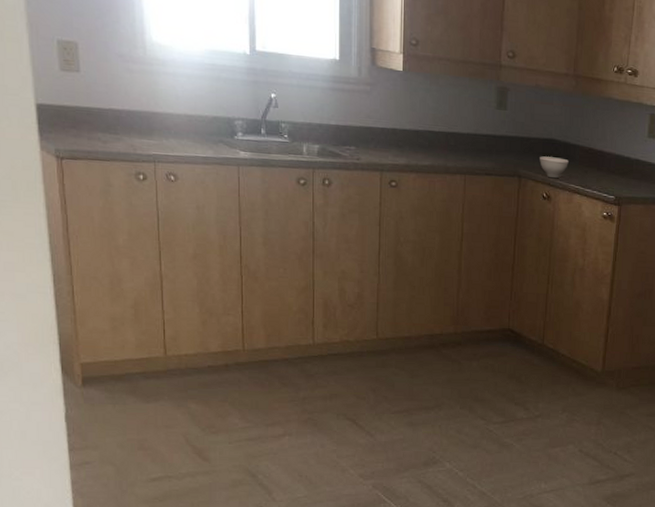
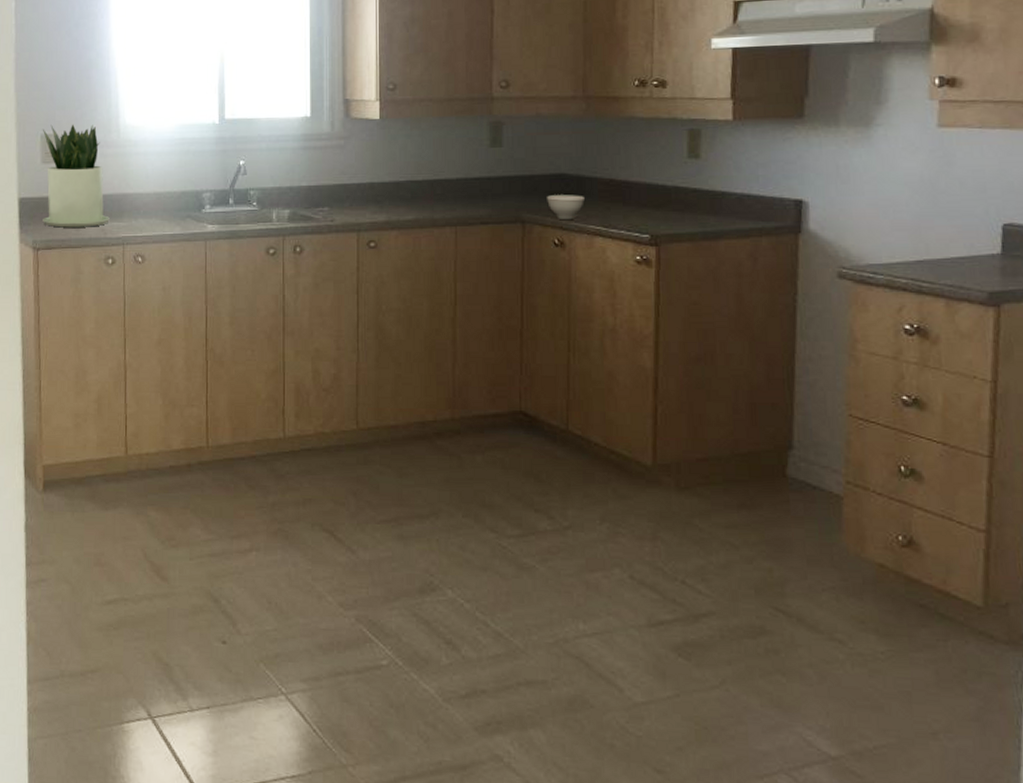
planter: none [58,31,139,142] -> present [42,124,110,228]

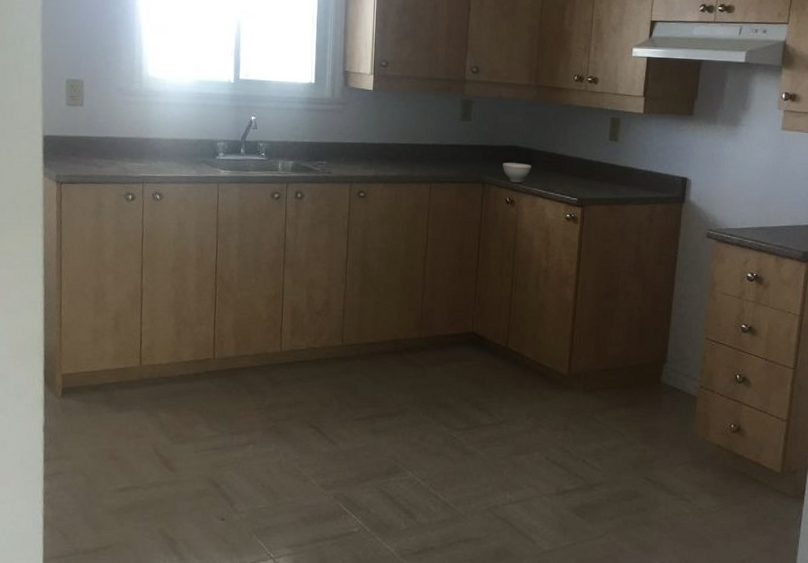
planter: present [42,124,110,228] -> none [66,71,131,166]

